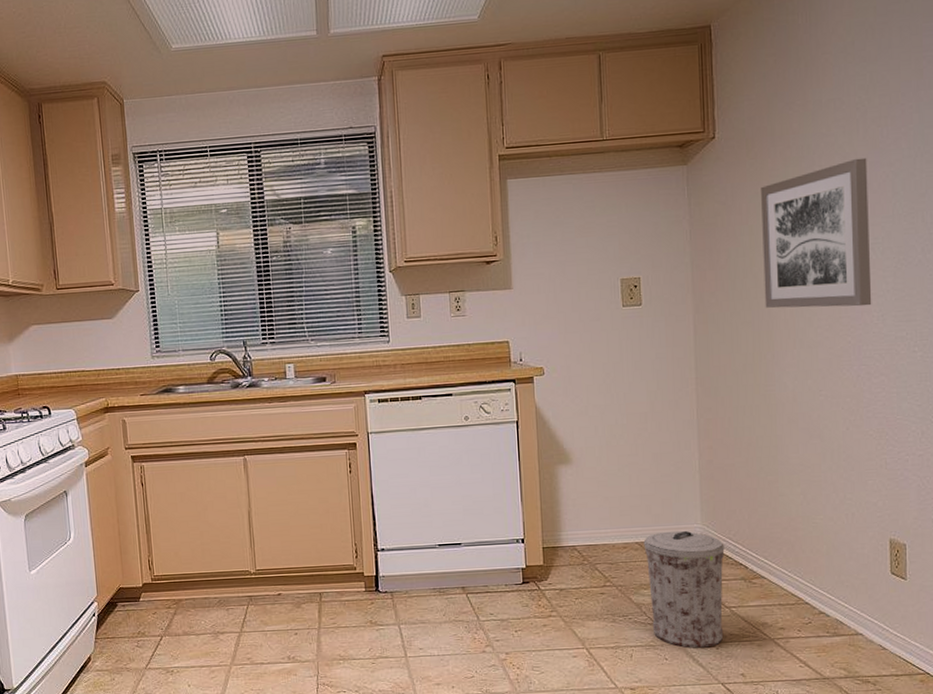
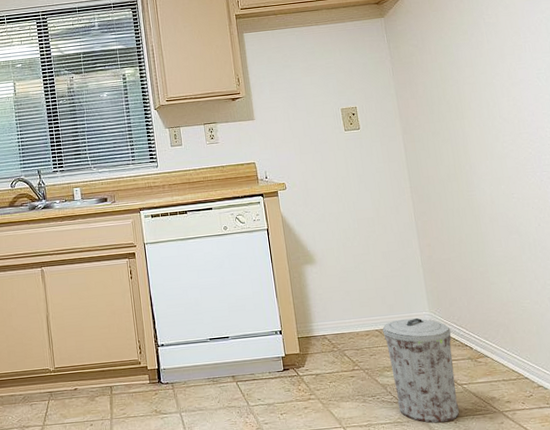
wall art: present [761,157,872,309] -> none [444,7,544,128]

